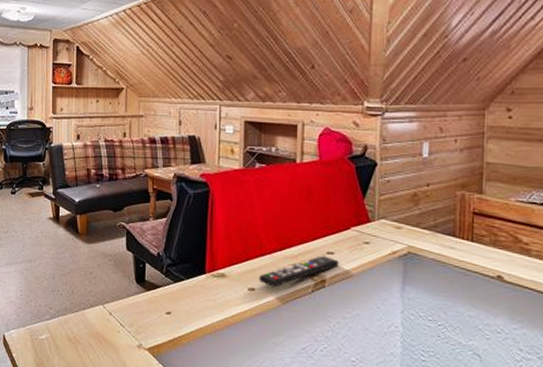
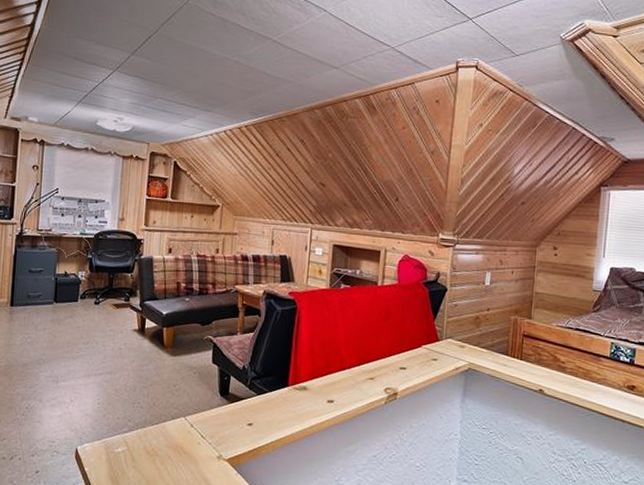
remote control: present [259,255,339,287] -> none [337,370,410,400]

